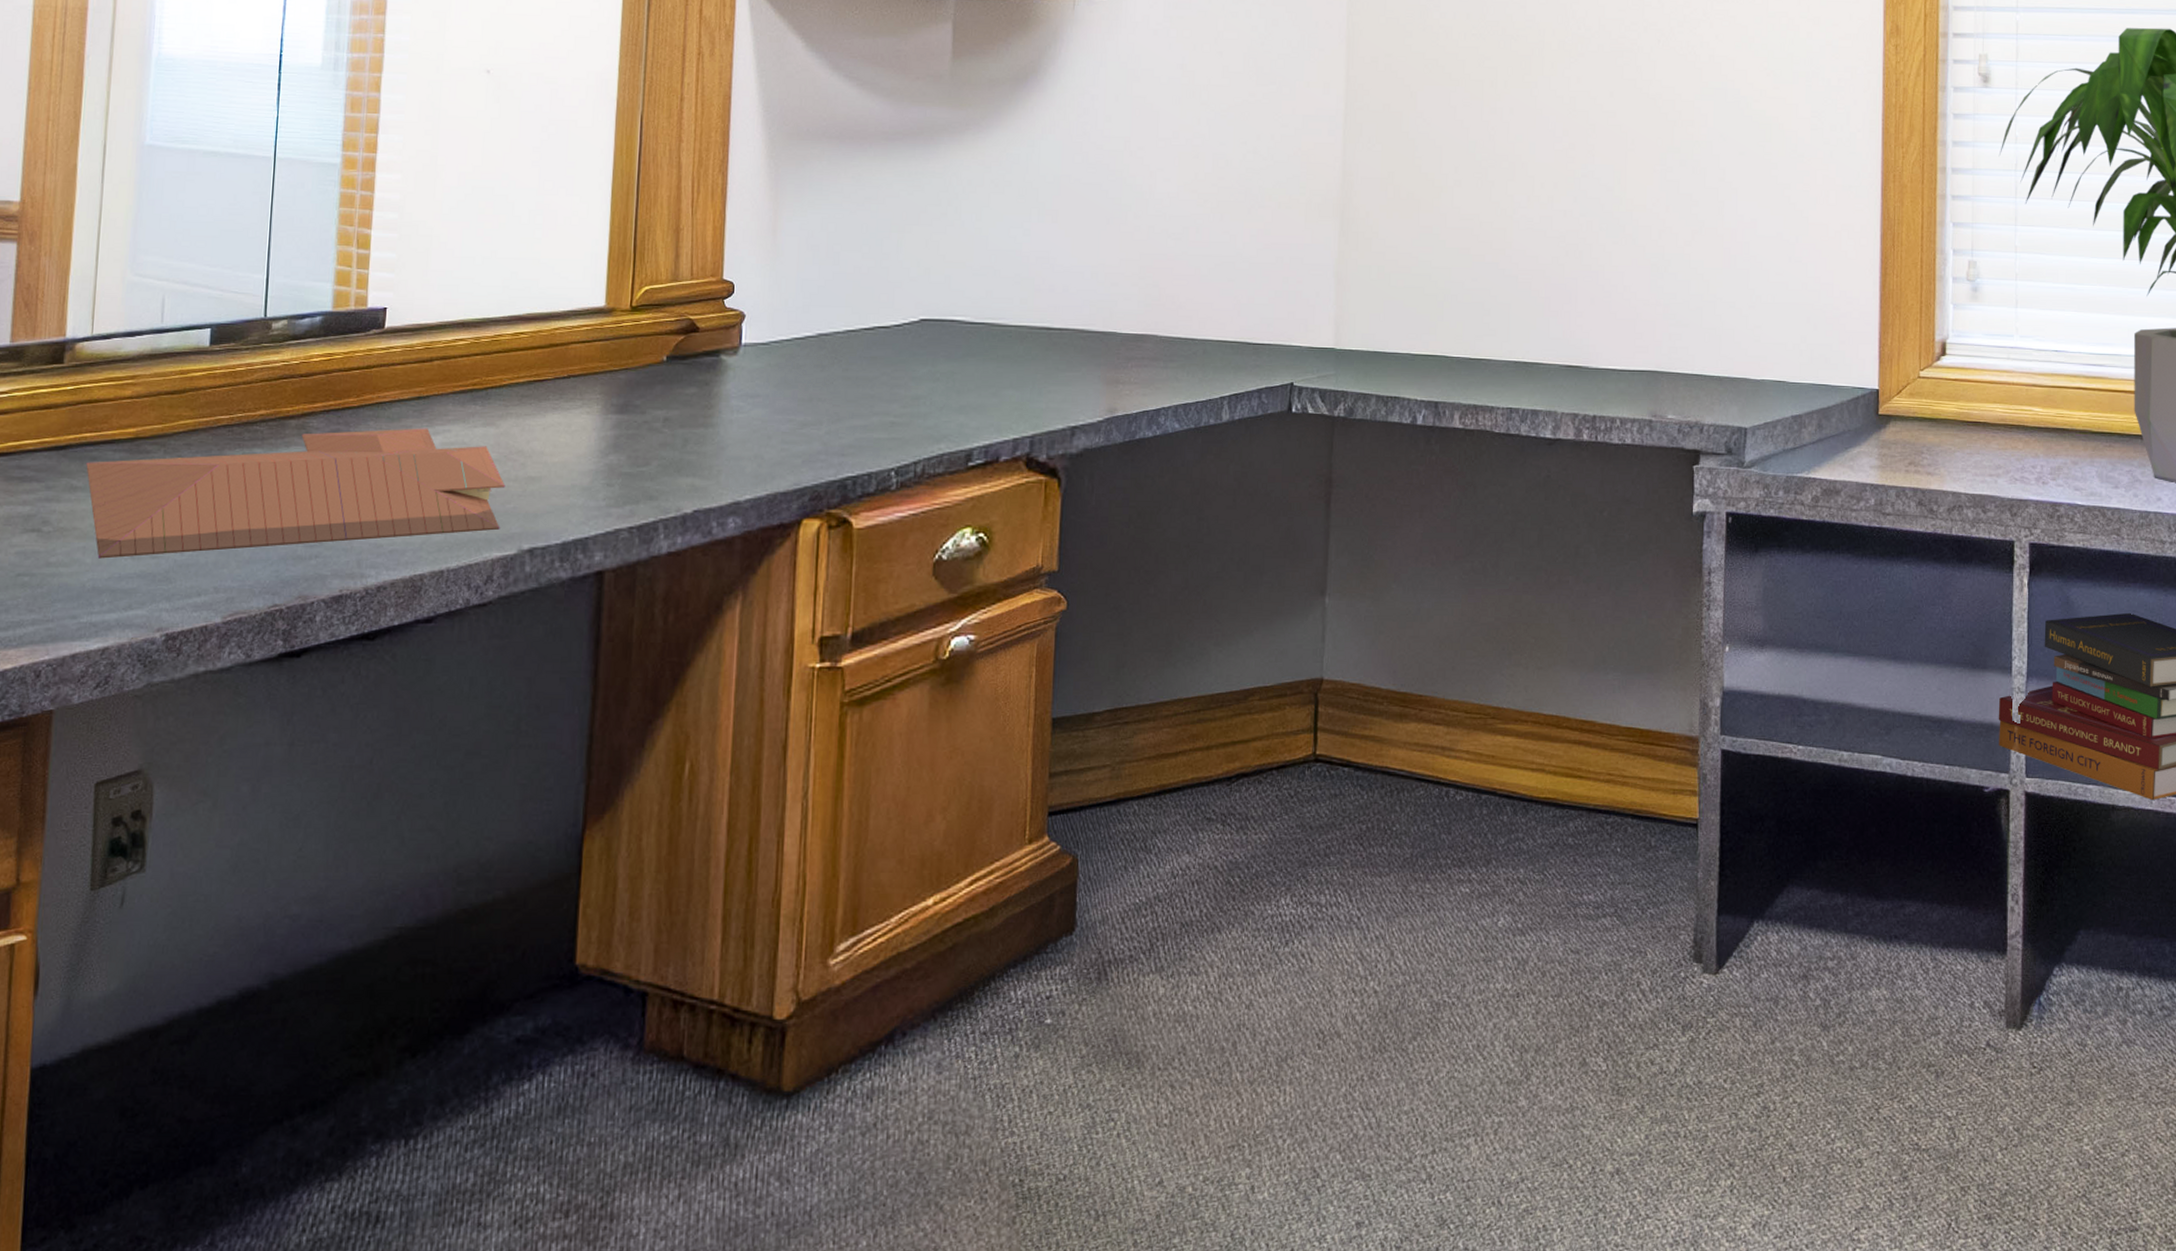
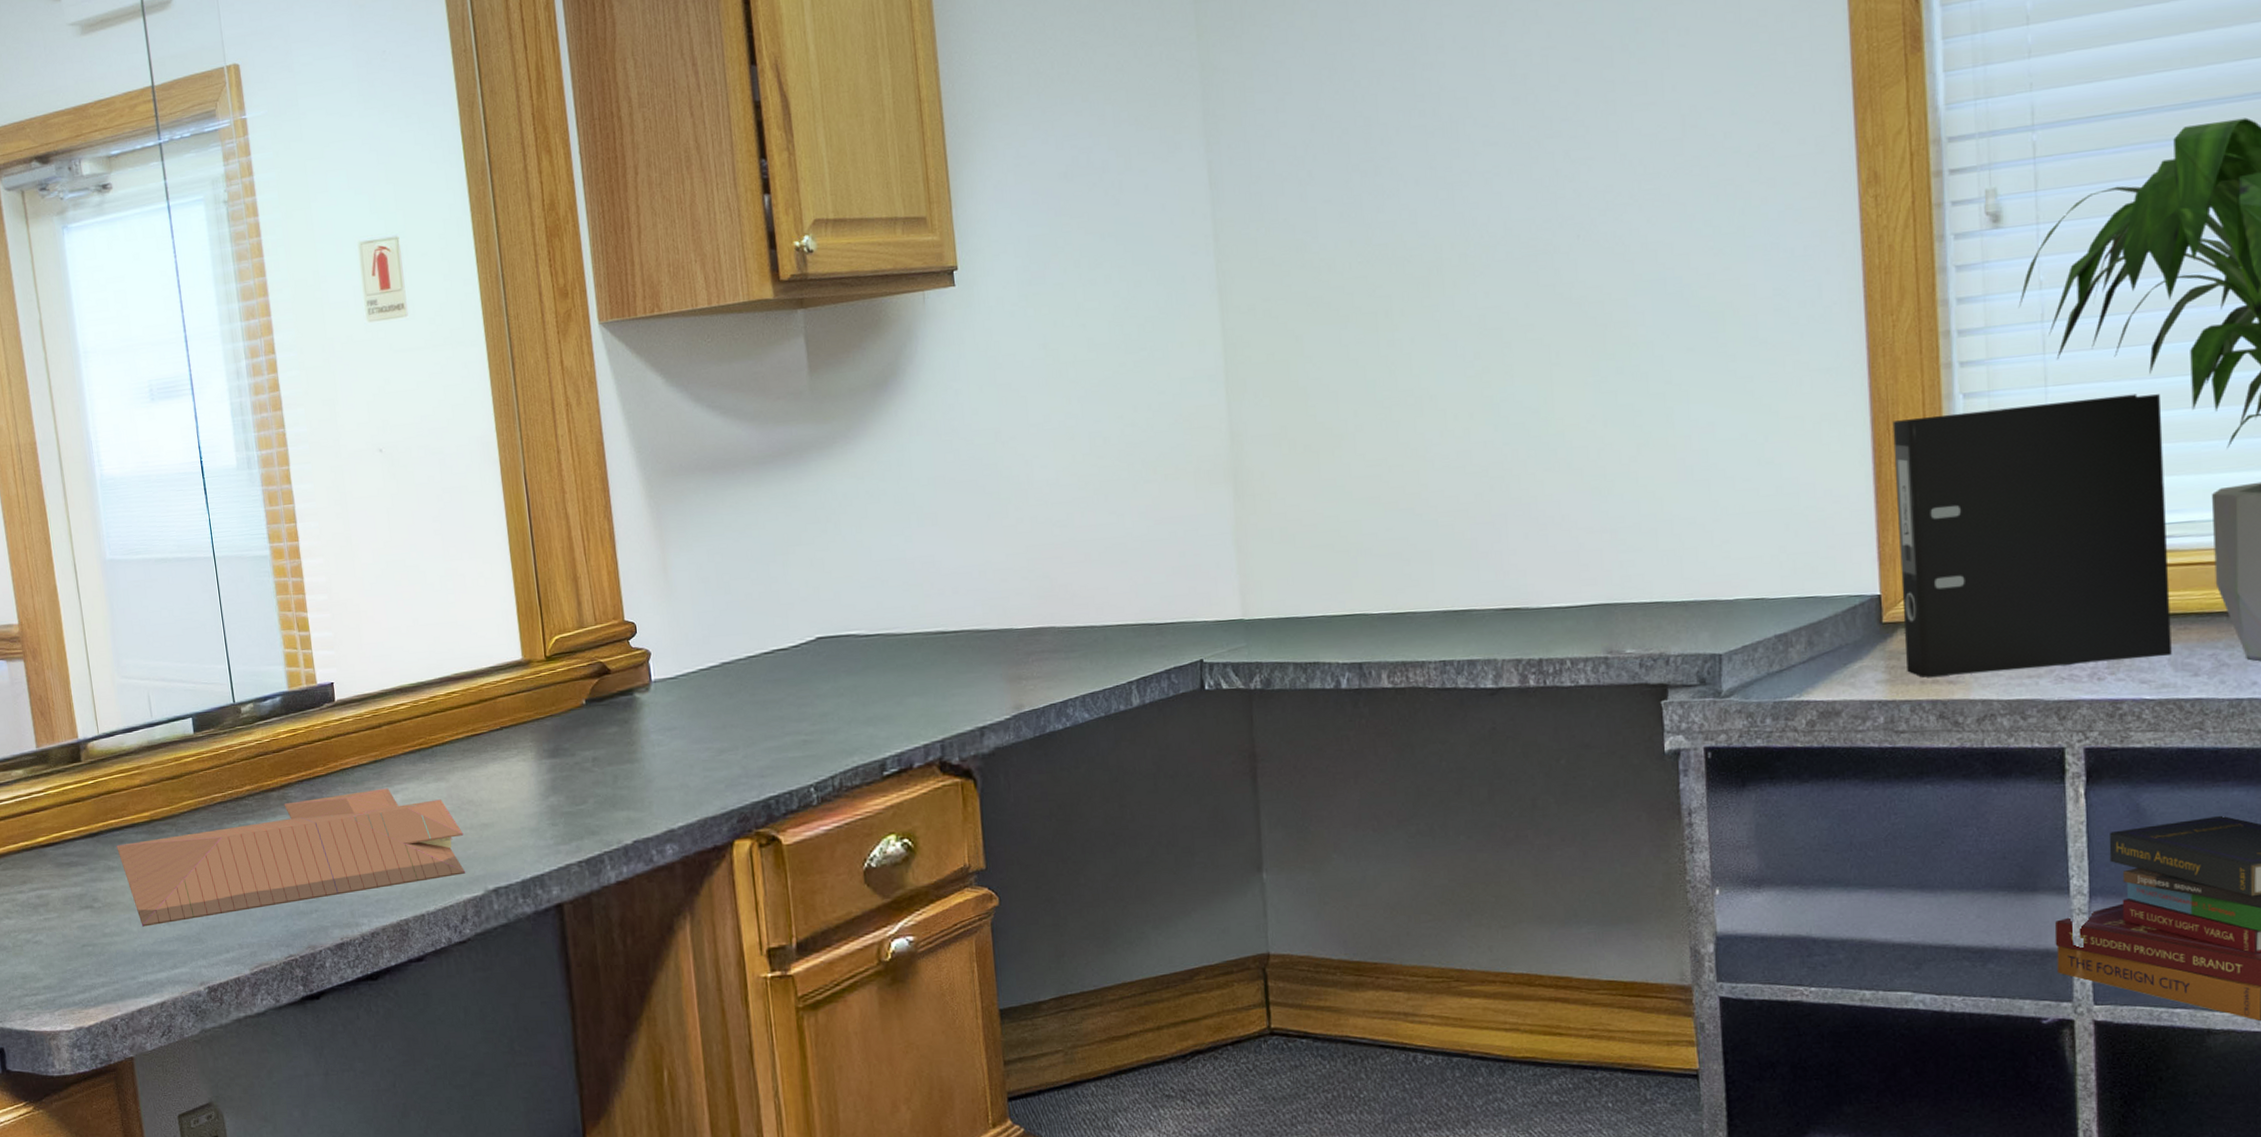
binder: none [1895,238,2101,469] -> present [1892,393,2172,678]

